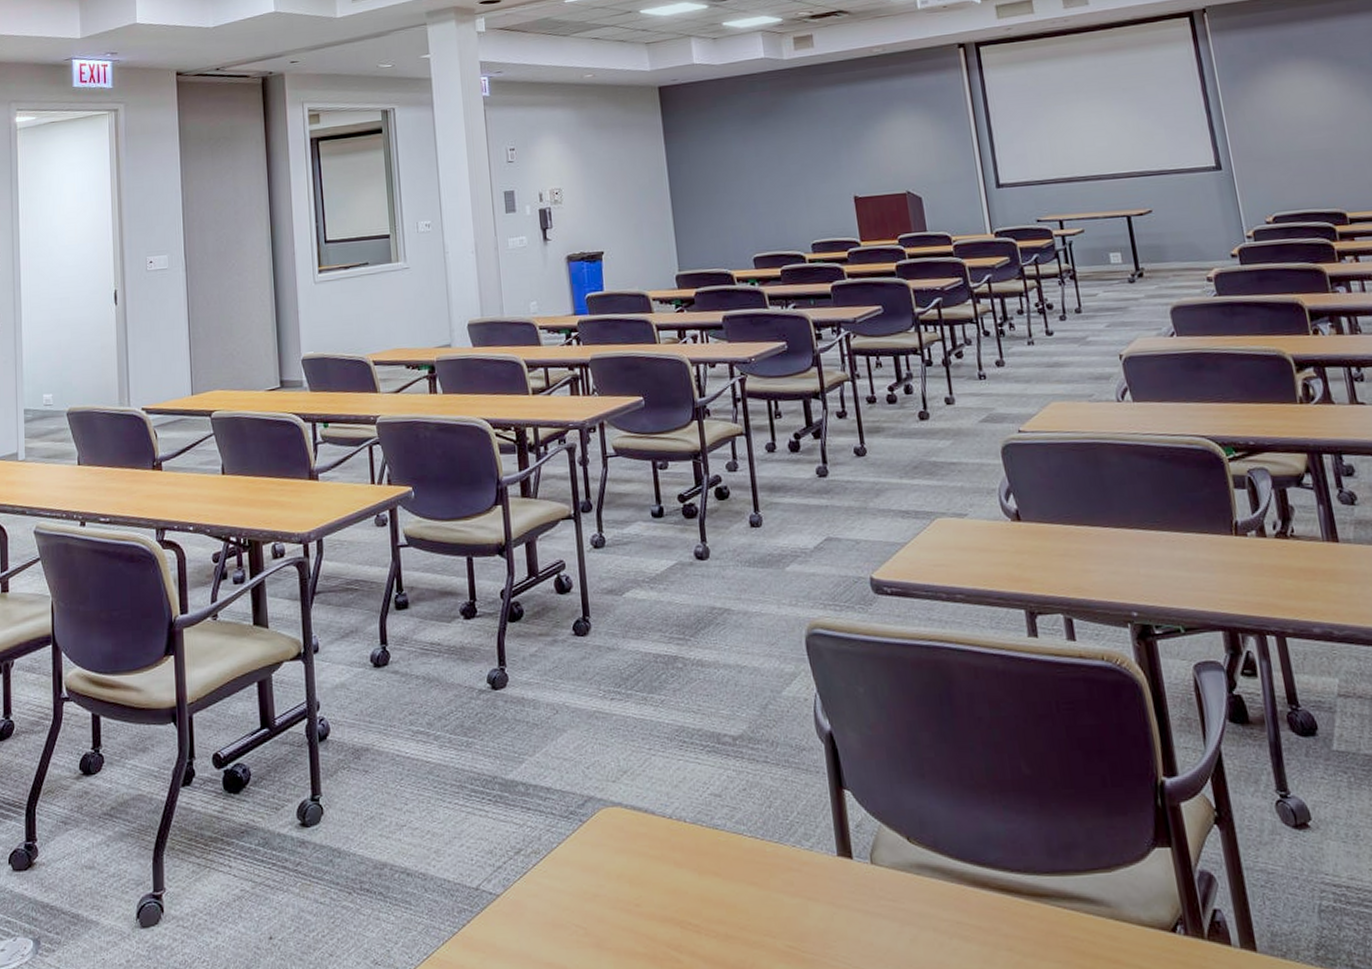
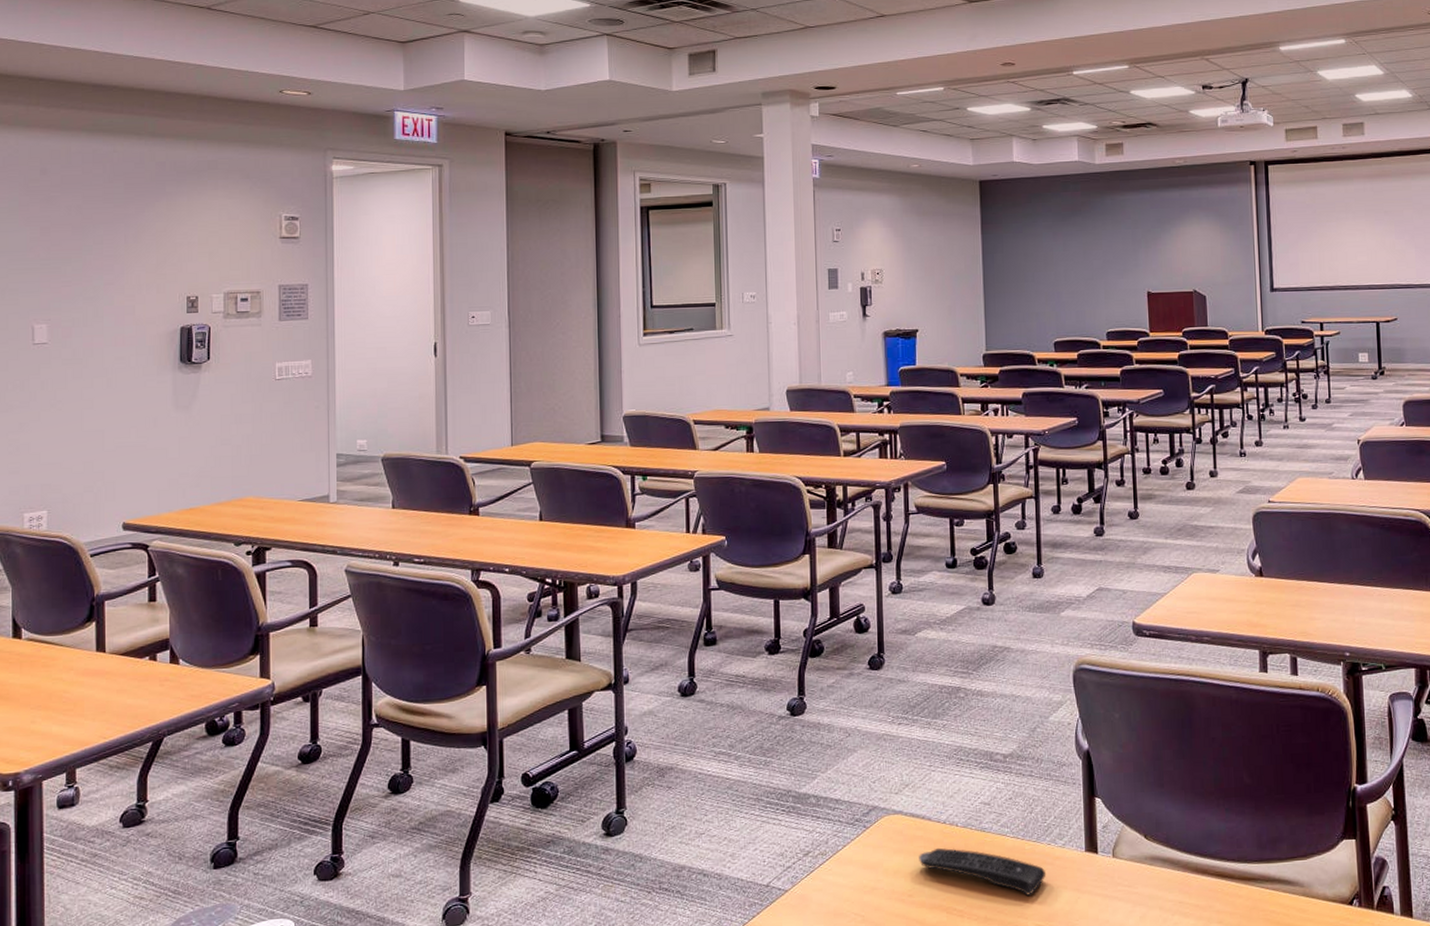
remote control: none [644,847,794,909] -> present [919,847,1047,896]

